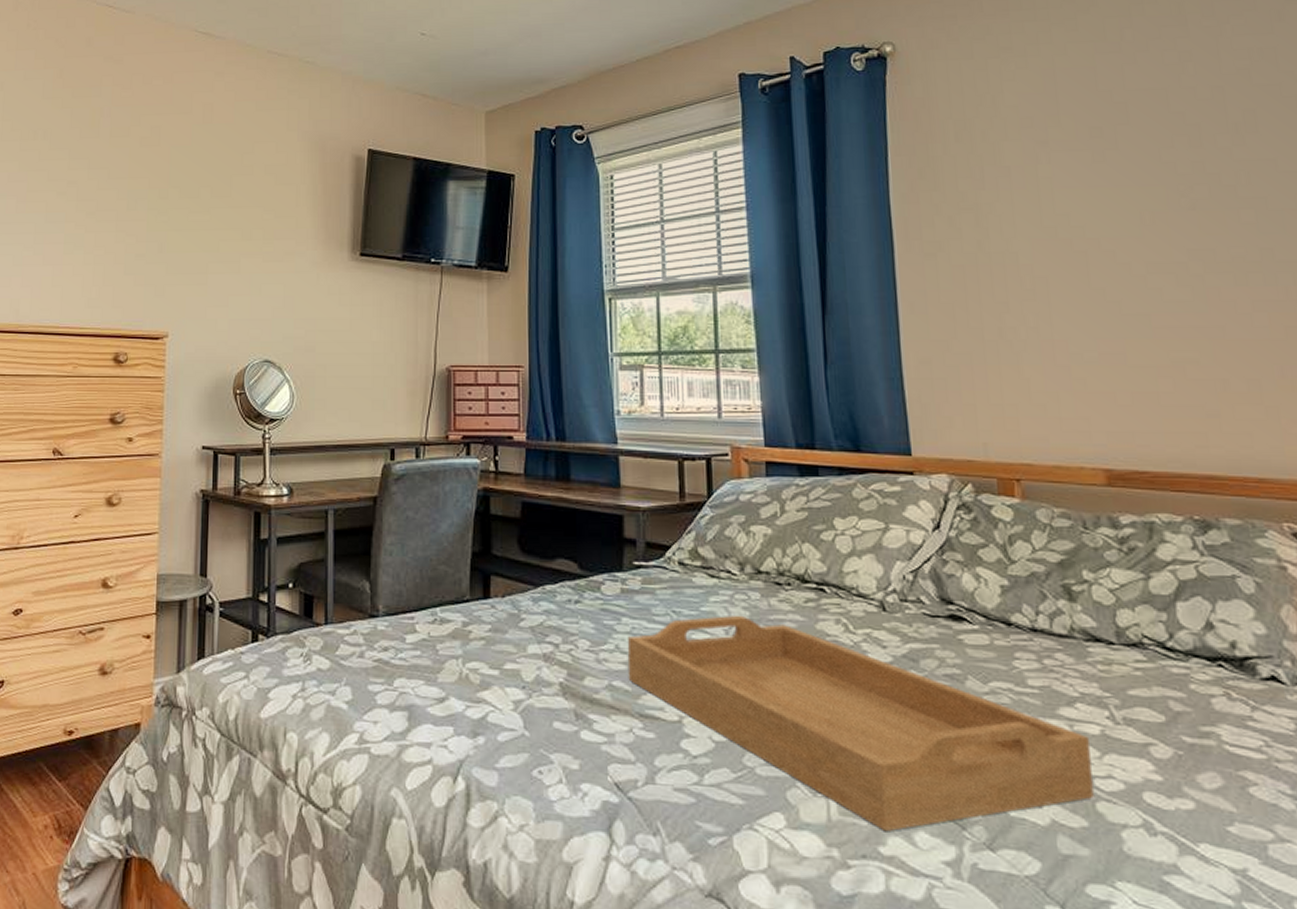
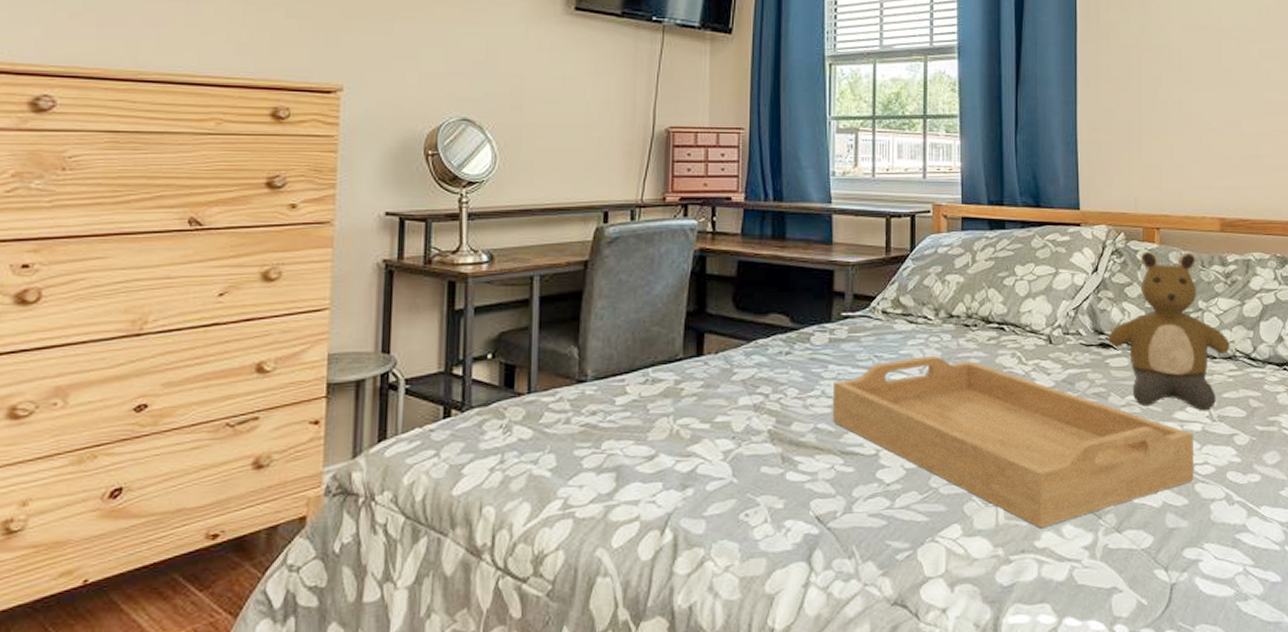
bear: none [960,507,1134,710] -> present [1108,251,1230,411]

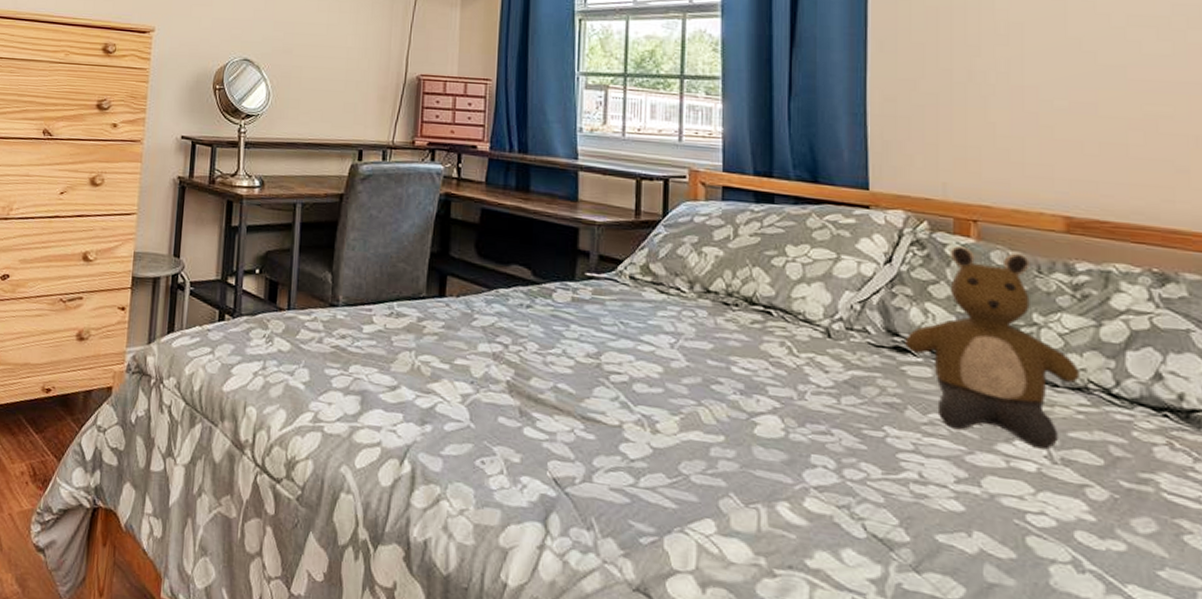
serving tray: present [832,355,1194,529] -> none [573,330,1024,547]

